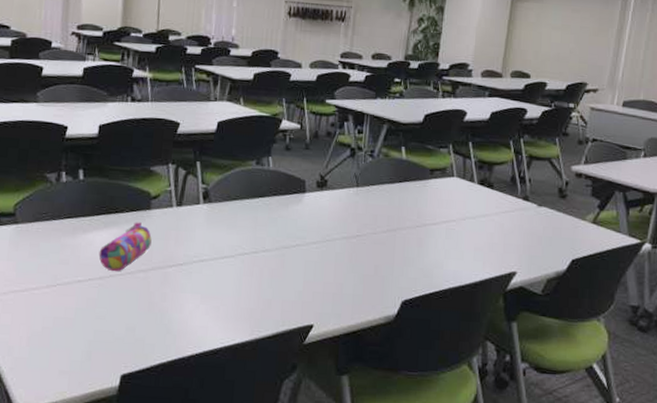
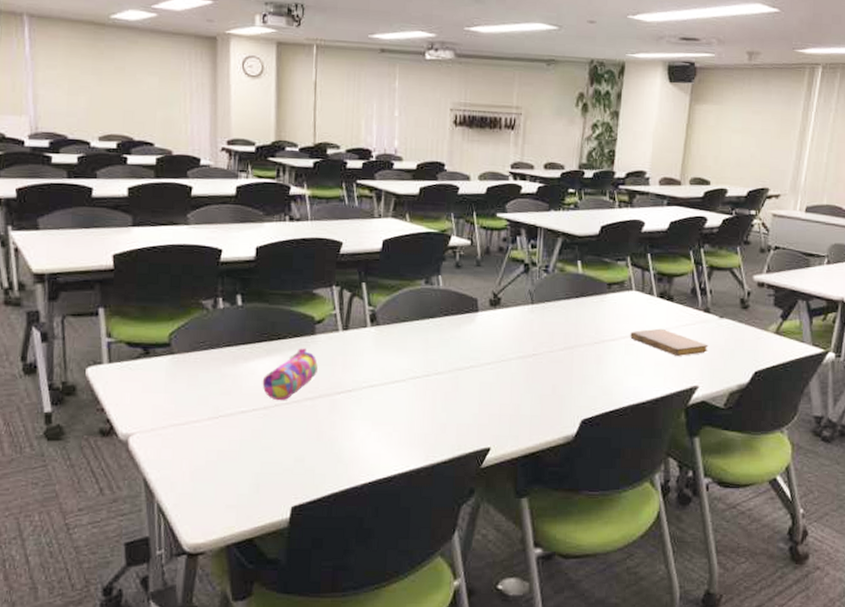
notebook: none [451,214,527,242] -> present [630,328,708,356]

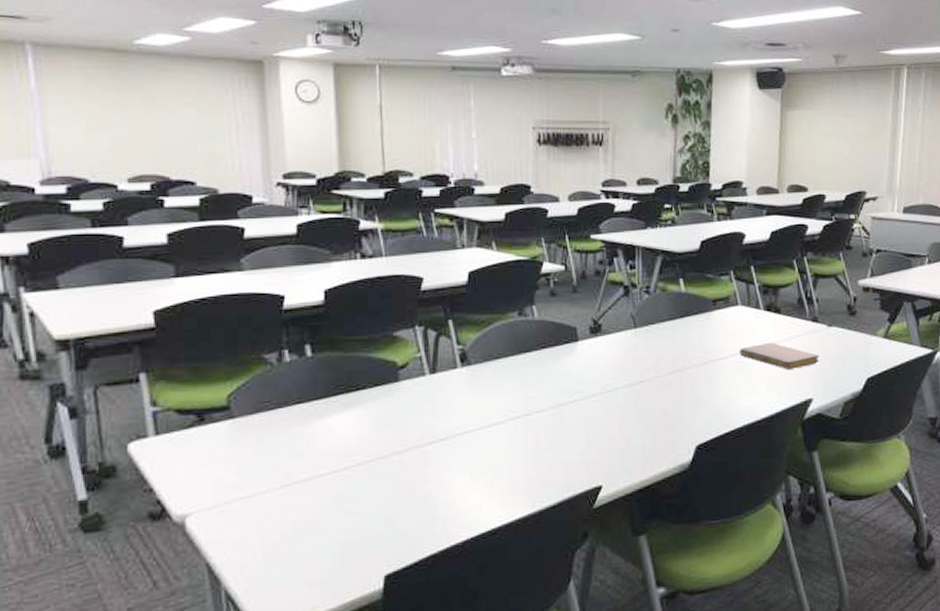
pencil case: present [262,348,318,401] -> none [341,397,404,459]

